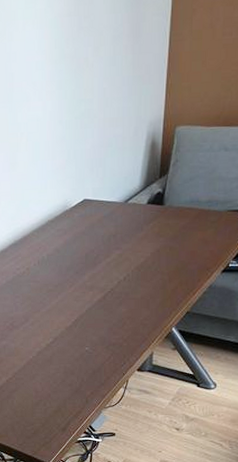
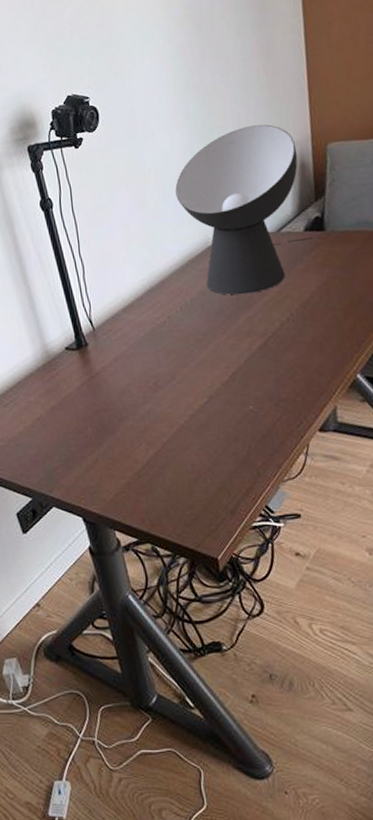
table lamp: none [43,102,153,255] -> present [175,124,313,295]

